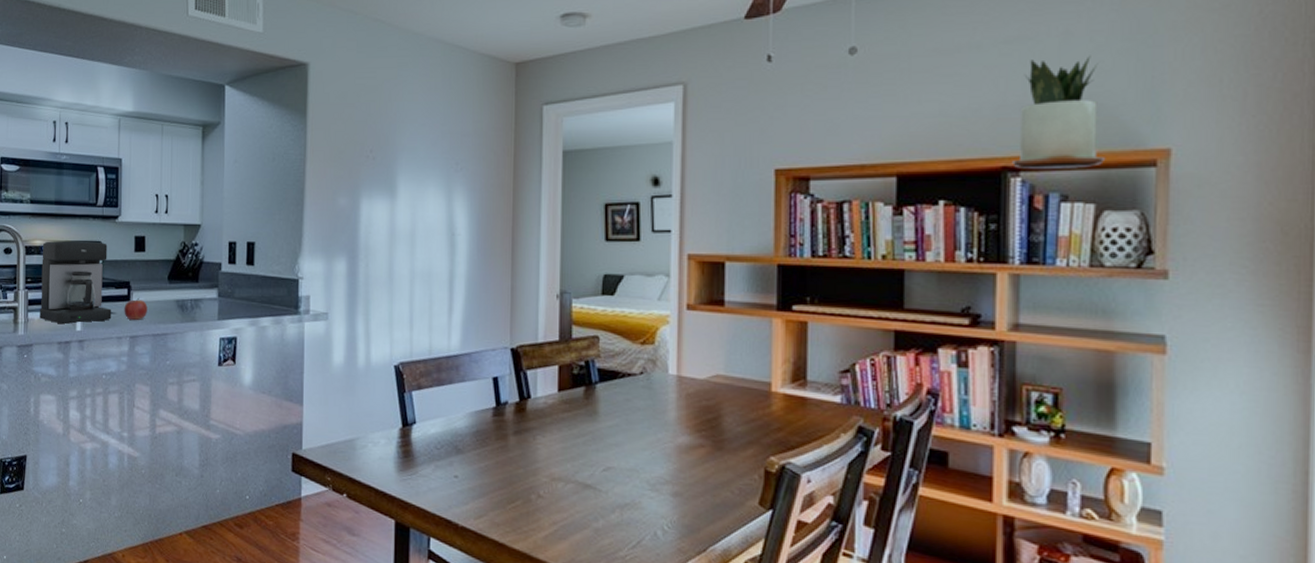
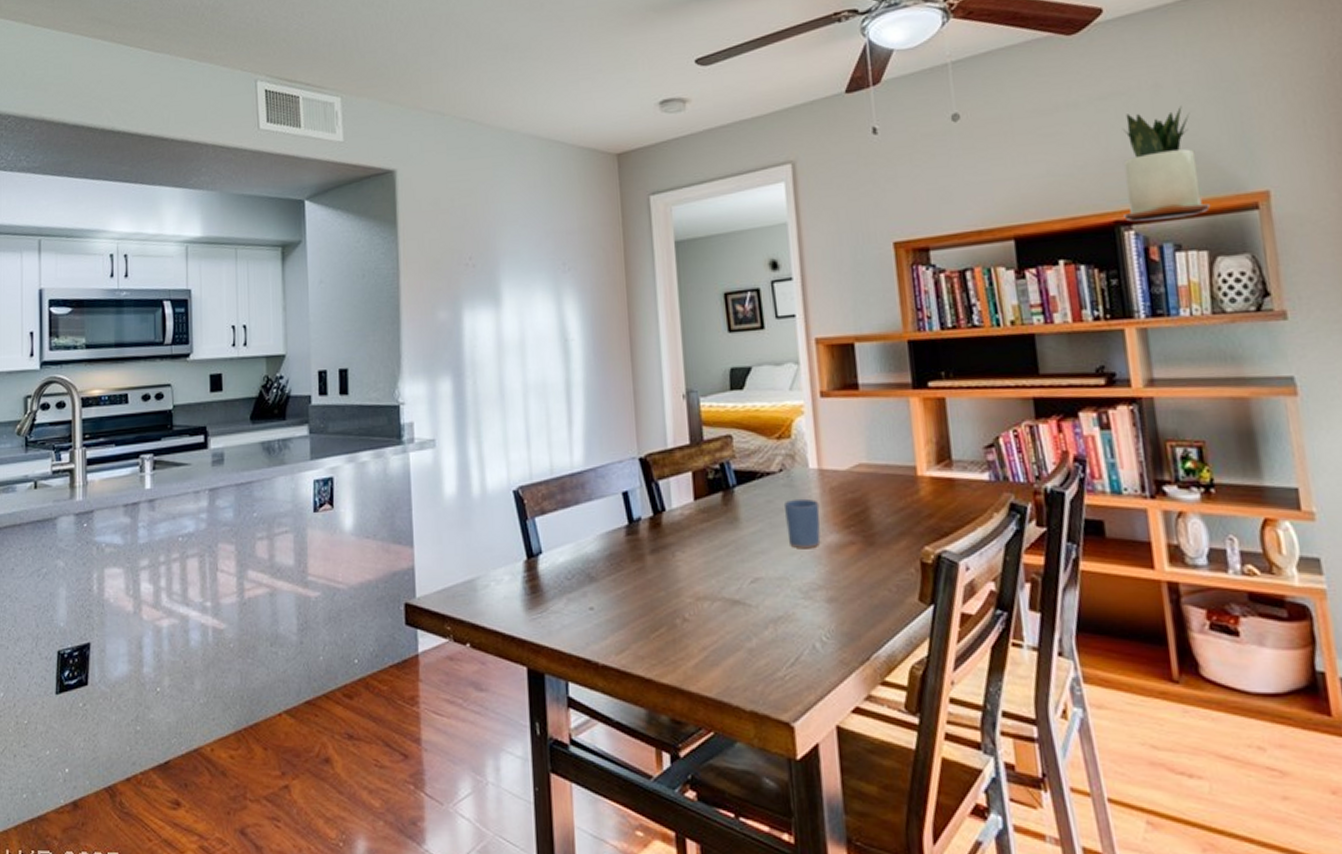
coffee maker: present [40,241,112,324] -> none [101,385,187,483]
fruit: present [124,297,148,320] -> none [201,443,228,470]
mug: none [642,400,675,447] -> present [785,498,821,549]

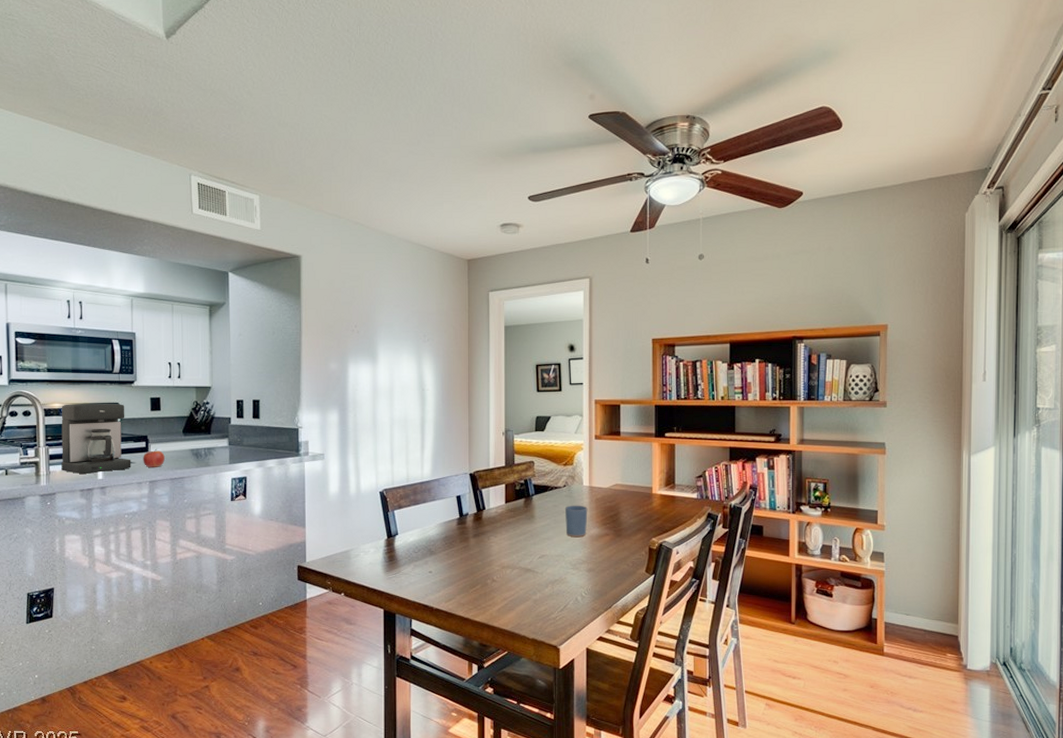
coffee maker: none [101,385,187,483] -> present [61,404,131,474]
fruit: none [201,443,228,470] -> present [143,448,165,467]
planter: present [1122,105,1211,222] -> none [799,263,852,337]

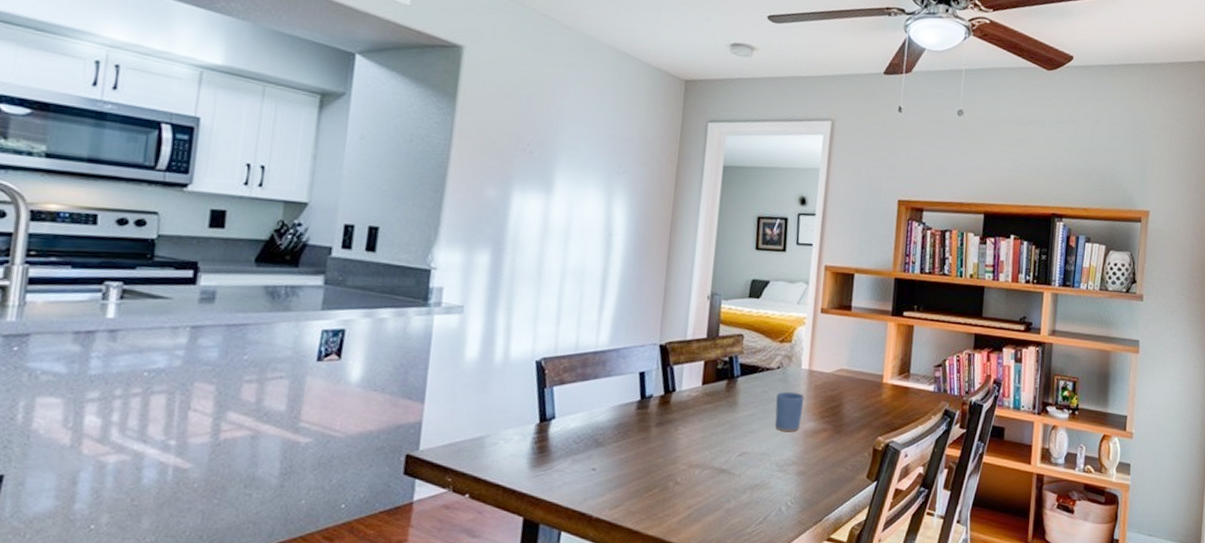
coffee maker: present [61,404,131,474] -> none [46,206,168,309]
fruit: present [143,448,165,467] -> none [185,281,222,308]

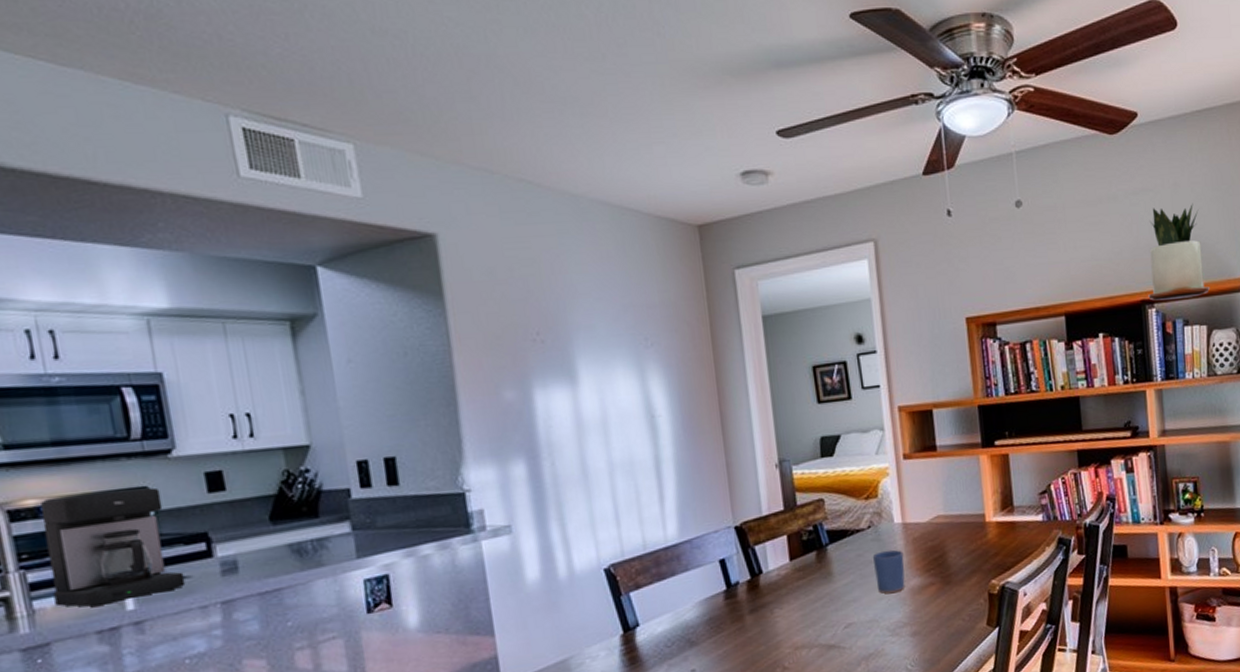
coffee maker: none [46,206,168,309] -> present [41,487,186,607]
planter: none [1058,137,1114,219] -> present [1148,203,1211,301]

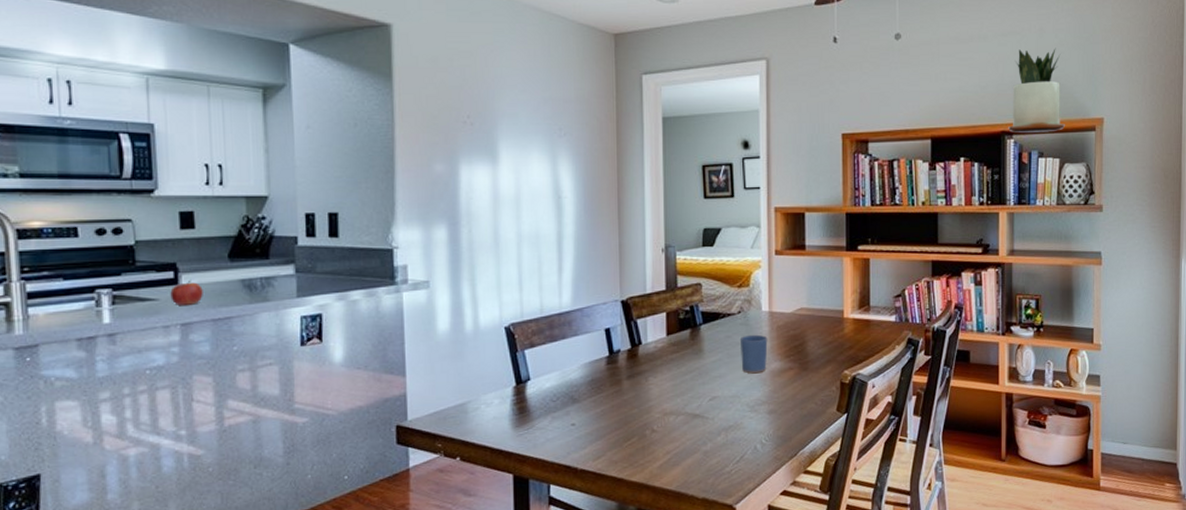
coffee maker: present [41,487,186,607] -> none [43,221,154,317]
fruit: none [204,550,245,581] -> present [170,279,203,305]

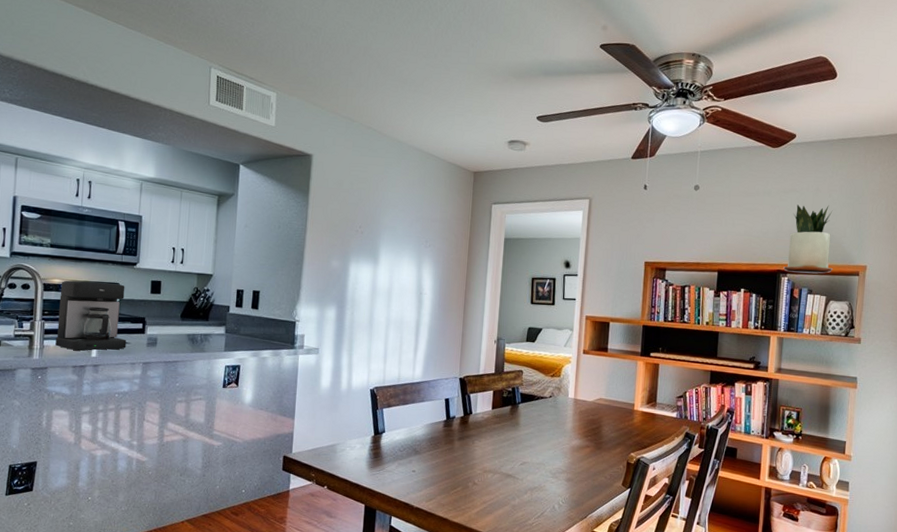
coffee maker: none [43,221,154,317] -> present [55,280,127,351]
fruit: present [170,279,203,305] -> none [138,331,161,350]
mug: present [741,334,768,374] -> none [548,415,571,447]

